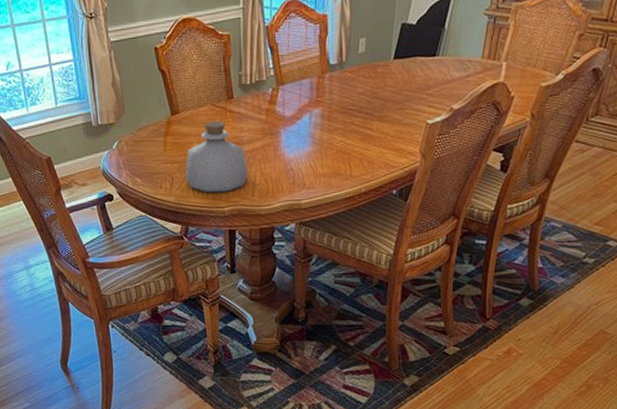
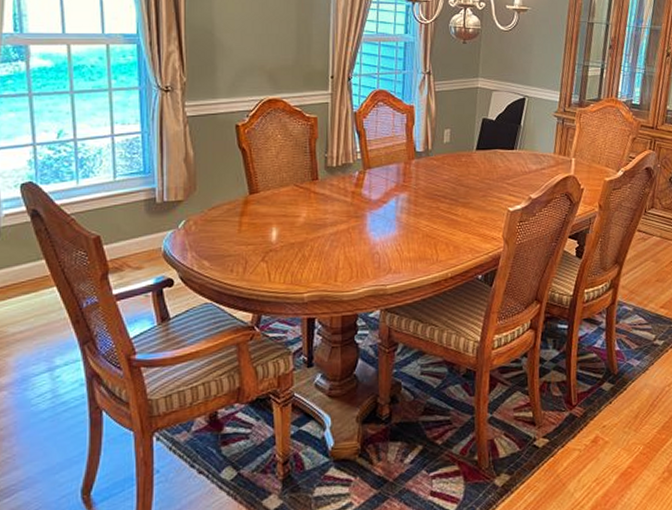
bottle: present [185,120,248,193] -> none [261,201,331,278]

